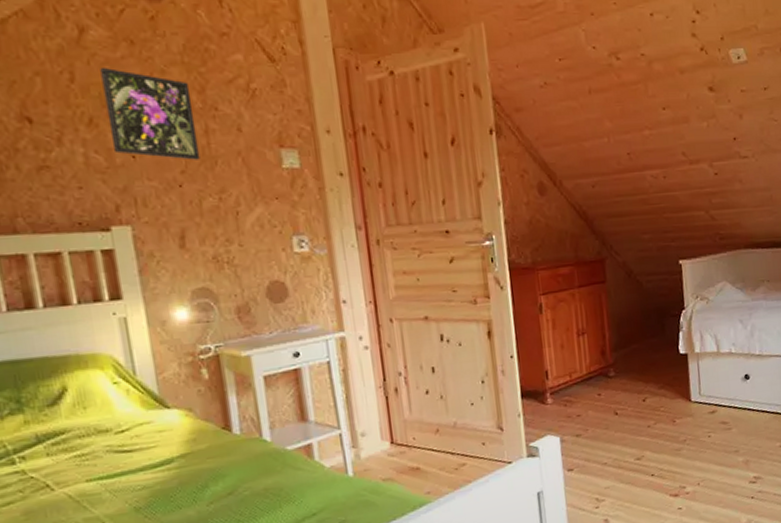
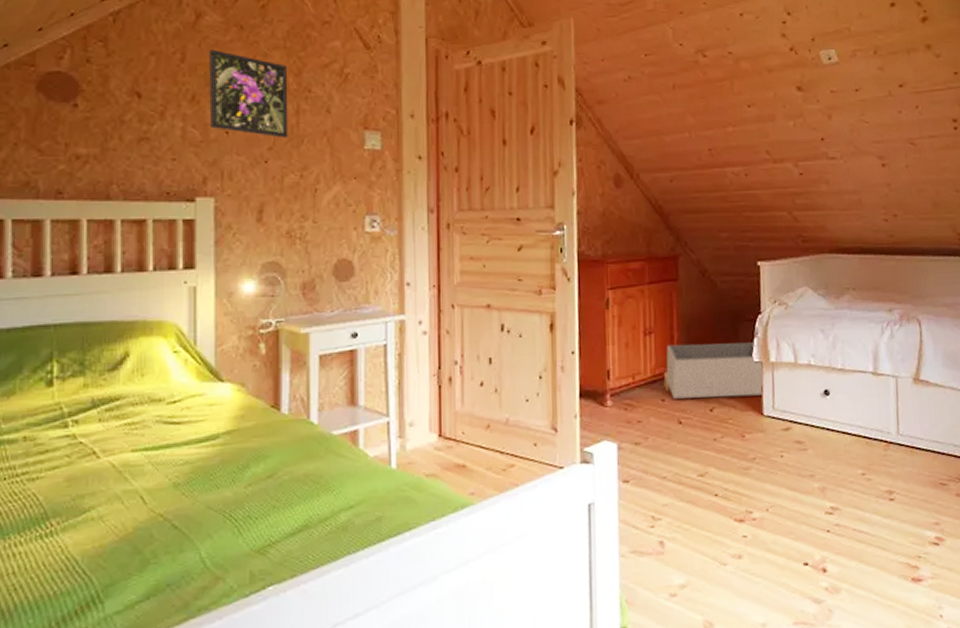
storage bin: none [598,336,691,393] -> present [663,342,765,399]

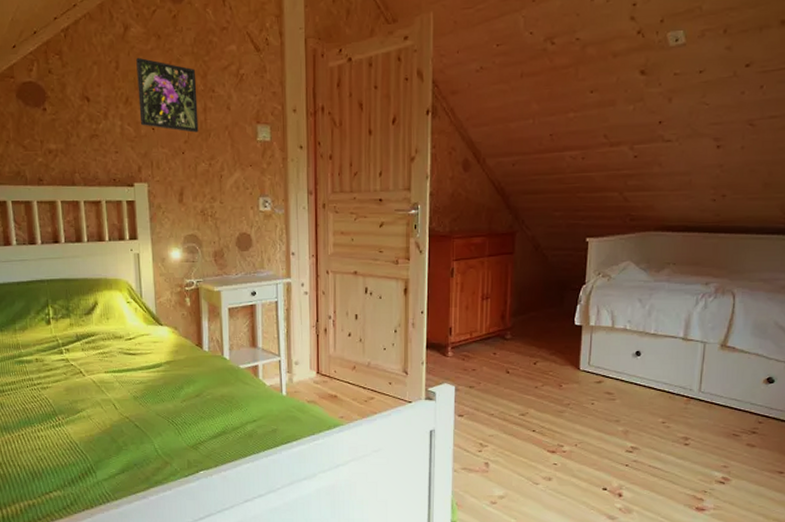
storage bin: present [663,342,765,399] -> none [496,308,584,354]

